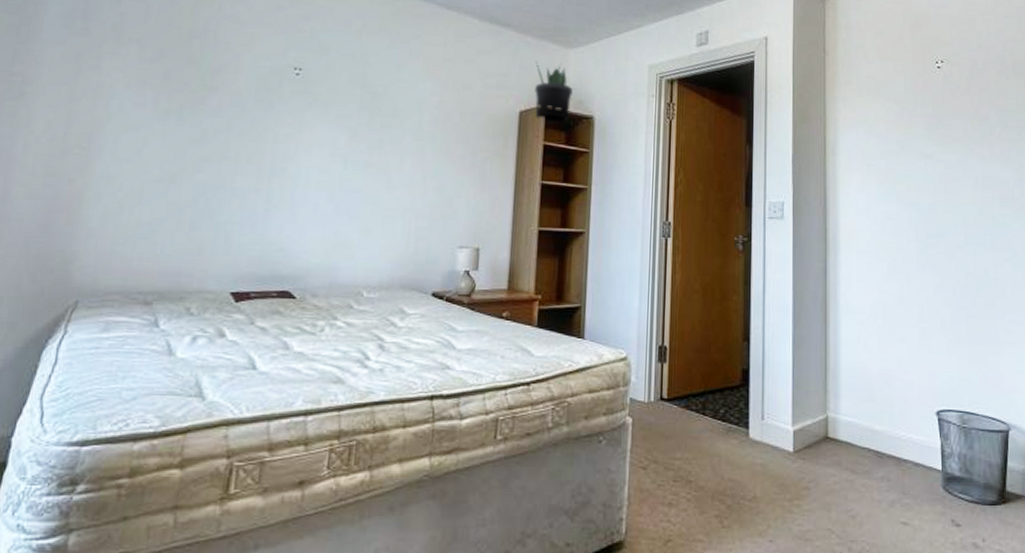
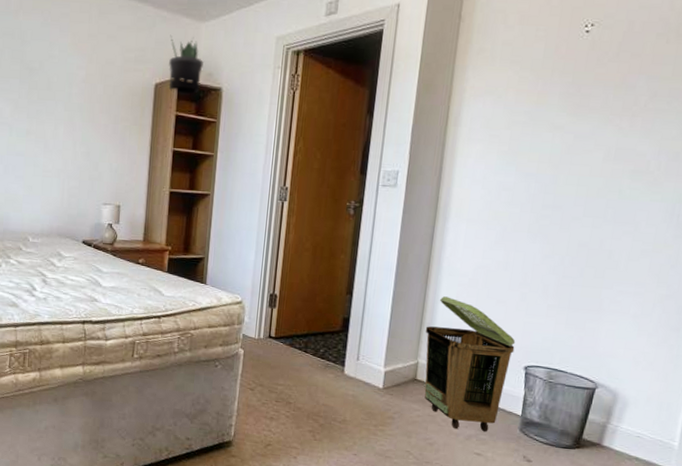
laundry basket: none [830,337,924,495] -> present [424,296,516,432]

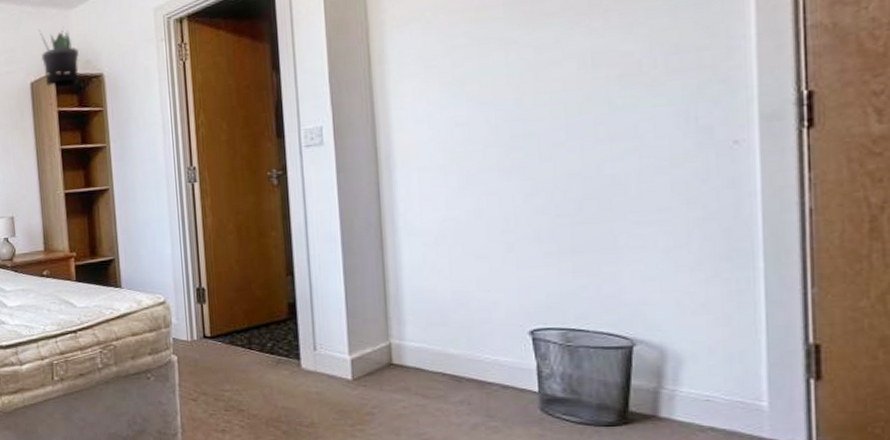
laundry basket: present [424,296,516,432] -> none [391,261,512,418]

